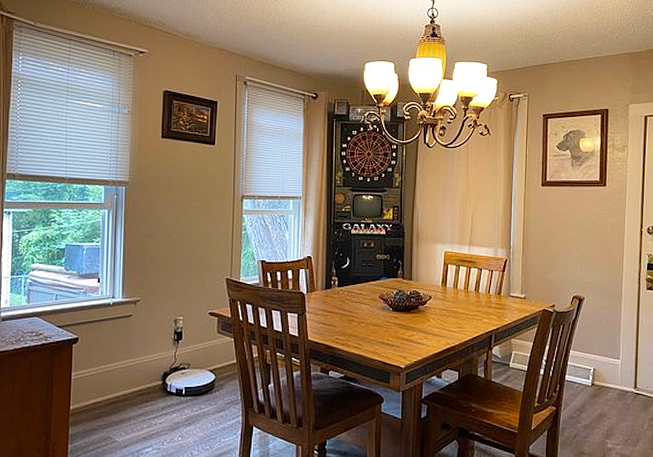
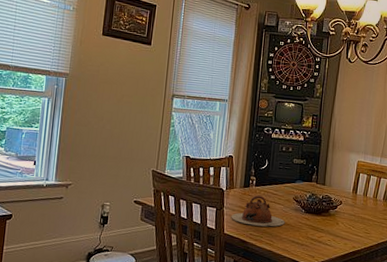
teapot: none [314,296,373,329] -> present [231,195,285,227]

